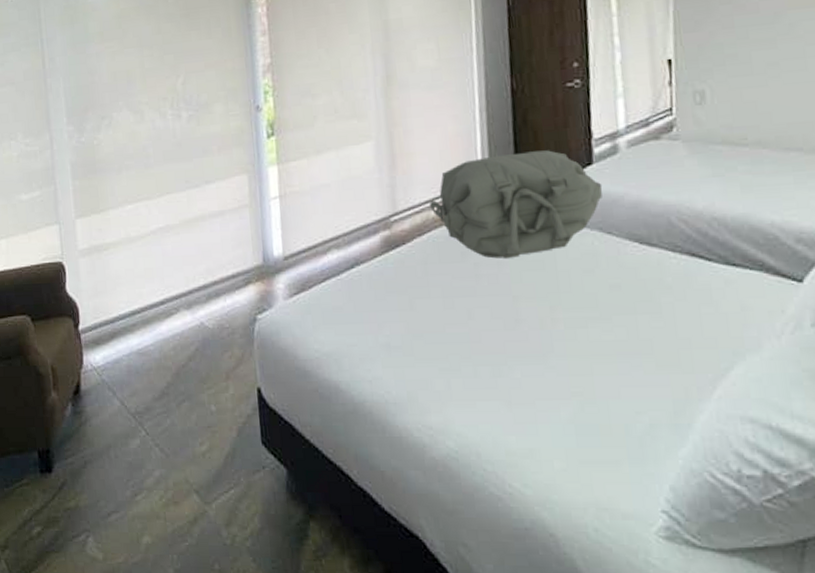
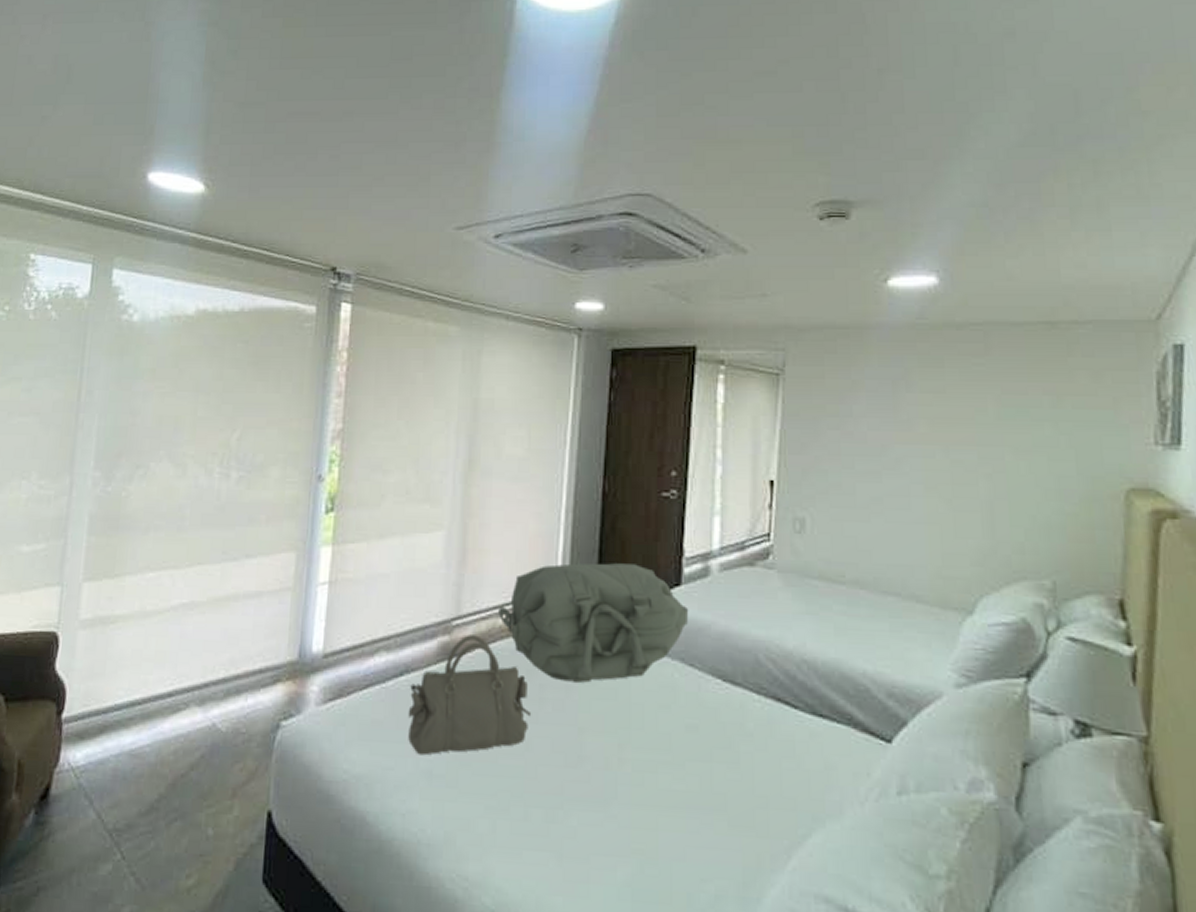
shoulder bag: none [361,227,470,332] -> present [408,634,532,756]

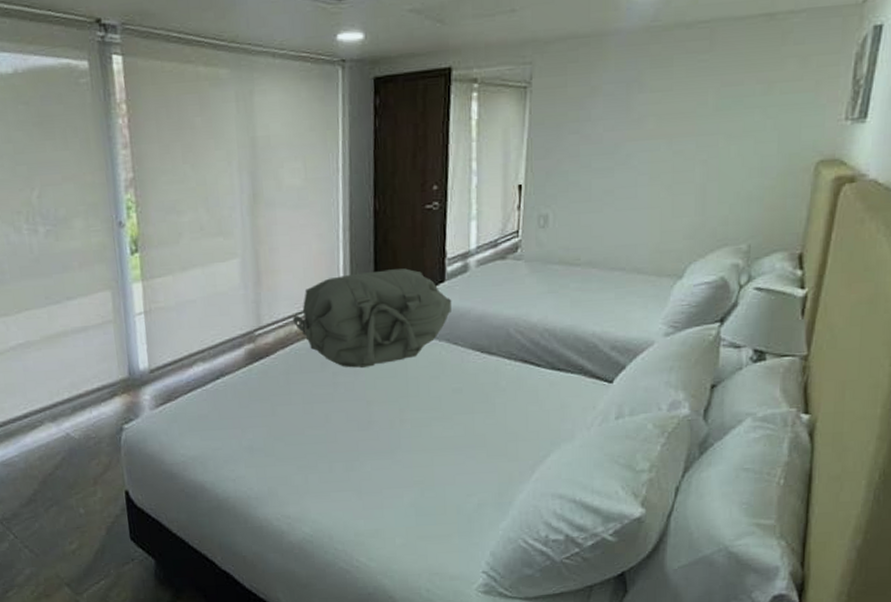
shoulder bag: present [408,634,532,756] -> none [226,340,329,436]

